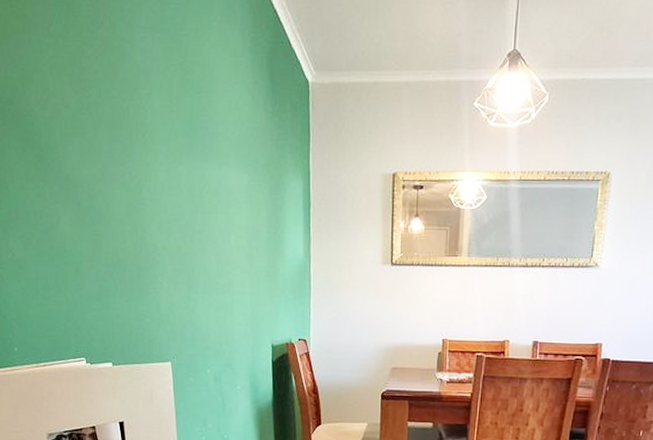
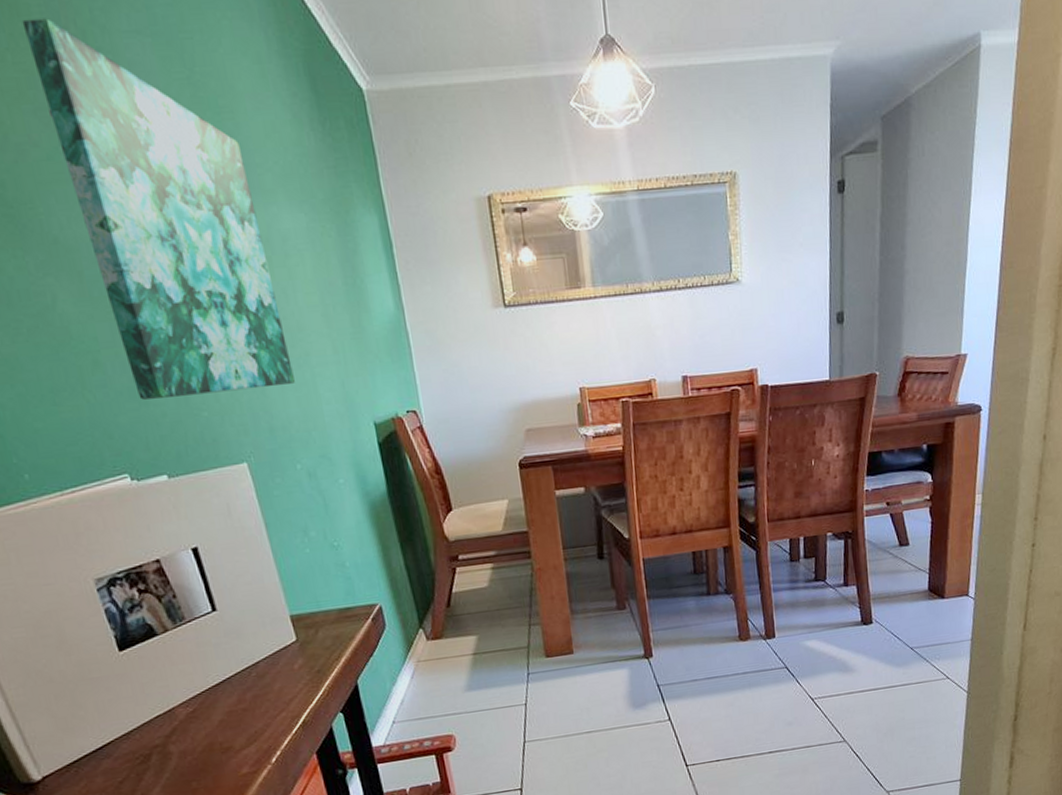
wall art: none [74,15,218,306] -> present [21,18,295,400]

